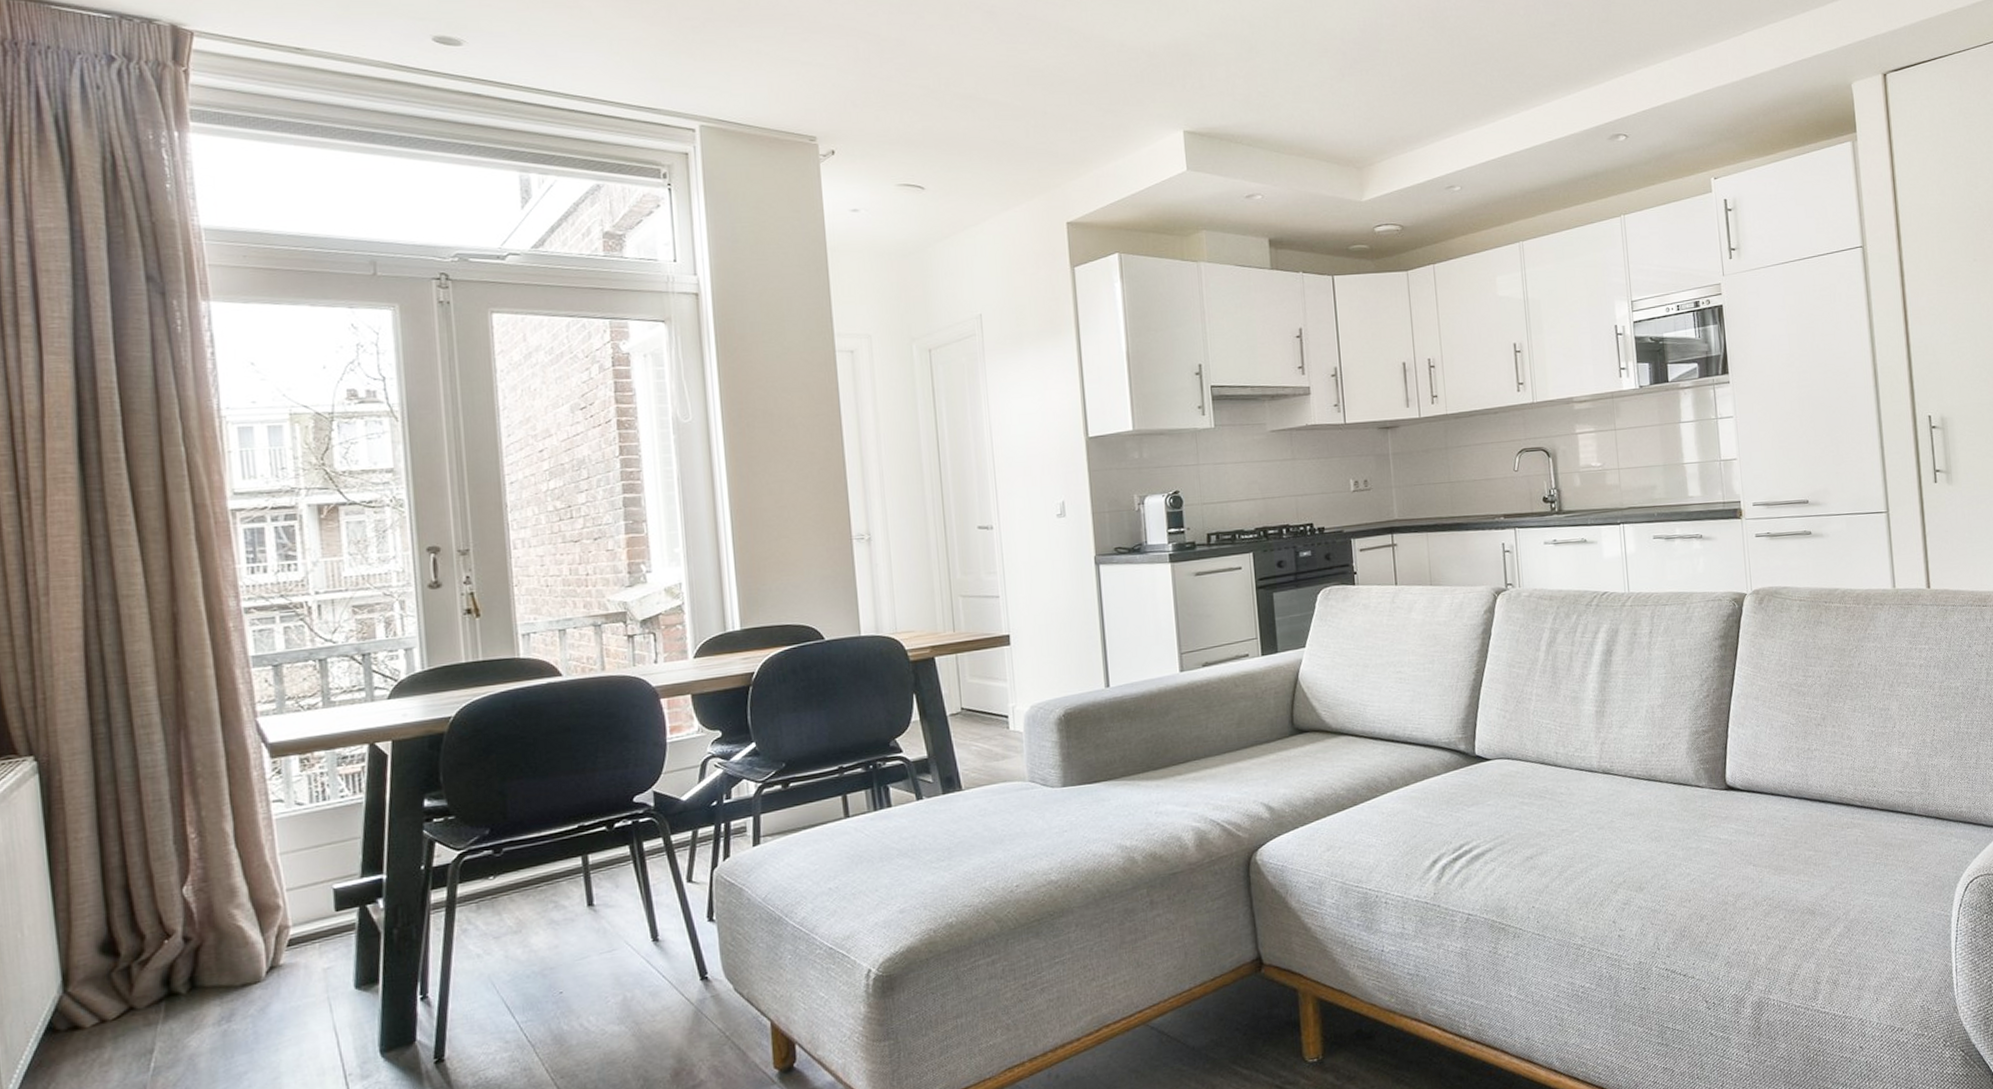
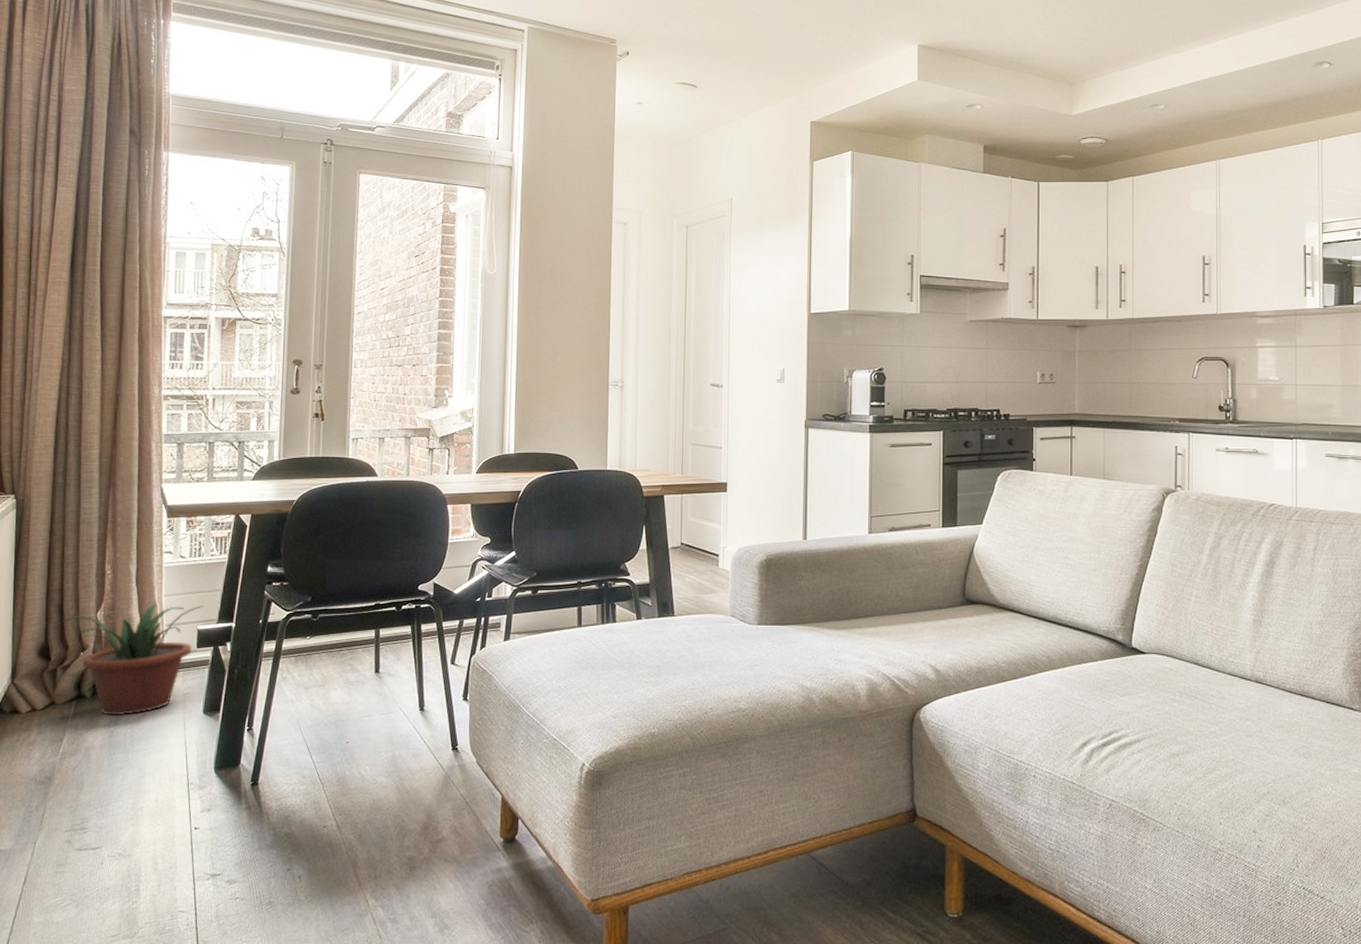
potted plant: none [130,859,339,1011] -> present [61,603,204,715]

